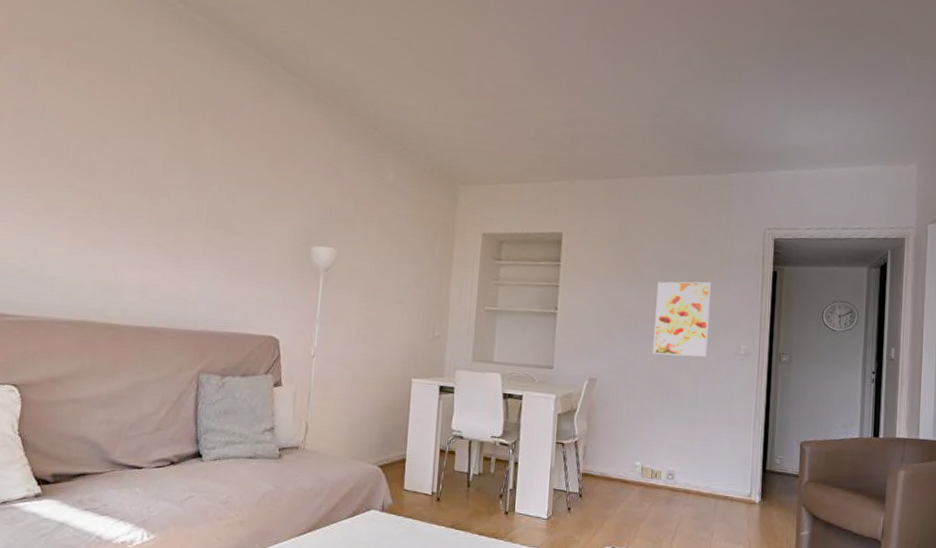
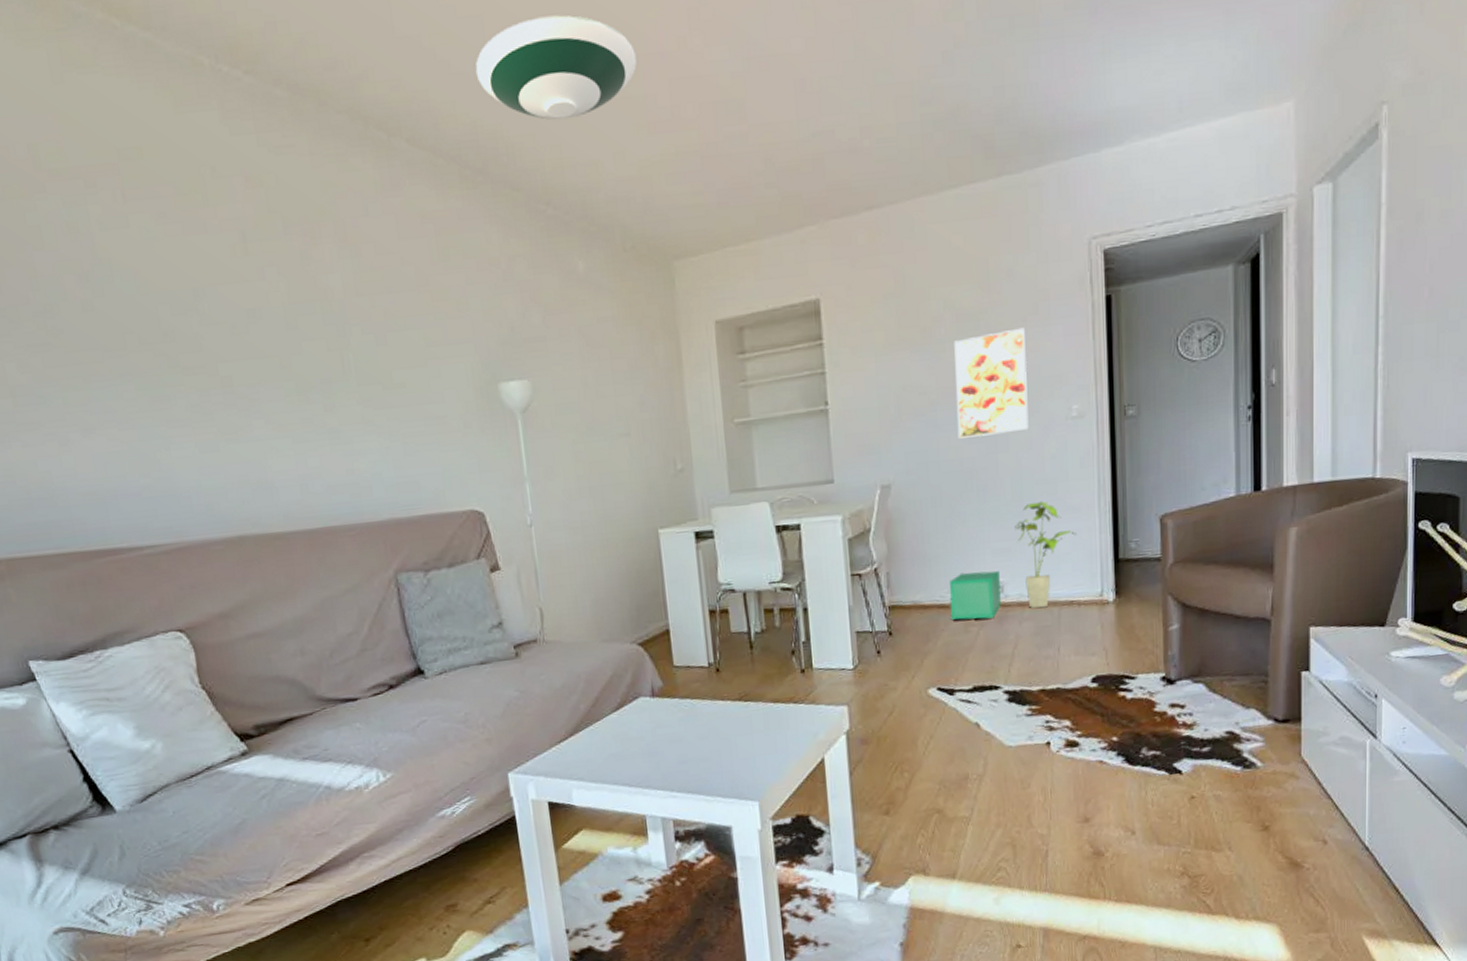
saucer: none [342,7,459,76] -> present [475,15,638,120]
storage bin: none [630,457,672,498] -> present [950,570,1001,620]
house plant: none [688,413,735,498] -> present [1014,501,1076,609]

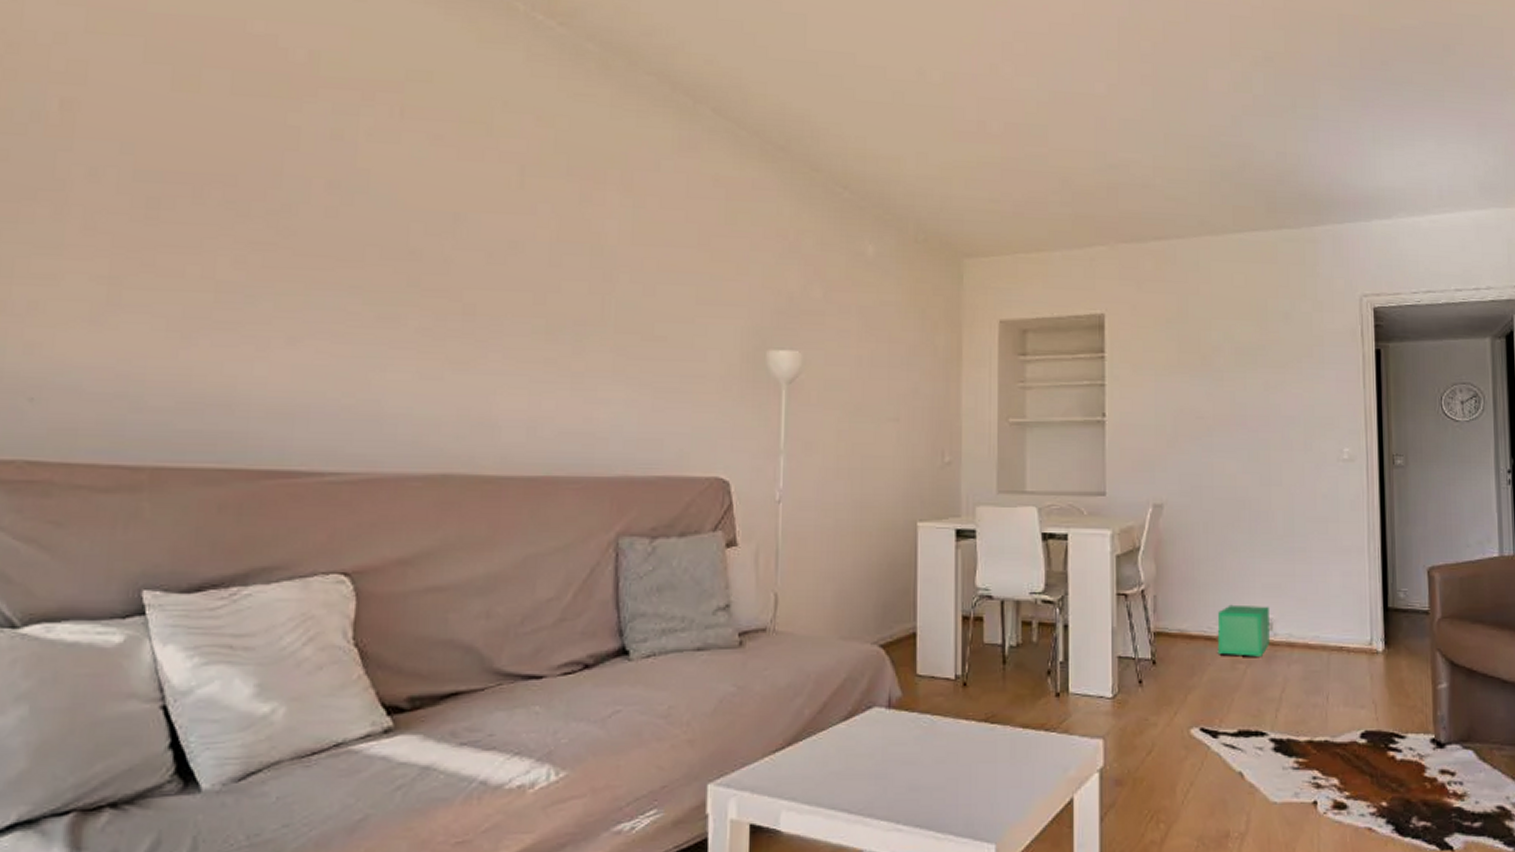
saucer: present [475,15,638,120] -> none [792,25,950,116]
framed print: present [954,327,1029,439] -> none [1232,368,1302,467]
house plant: present [1014,501,1076,609] -> none [1285,539,1346,651]

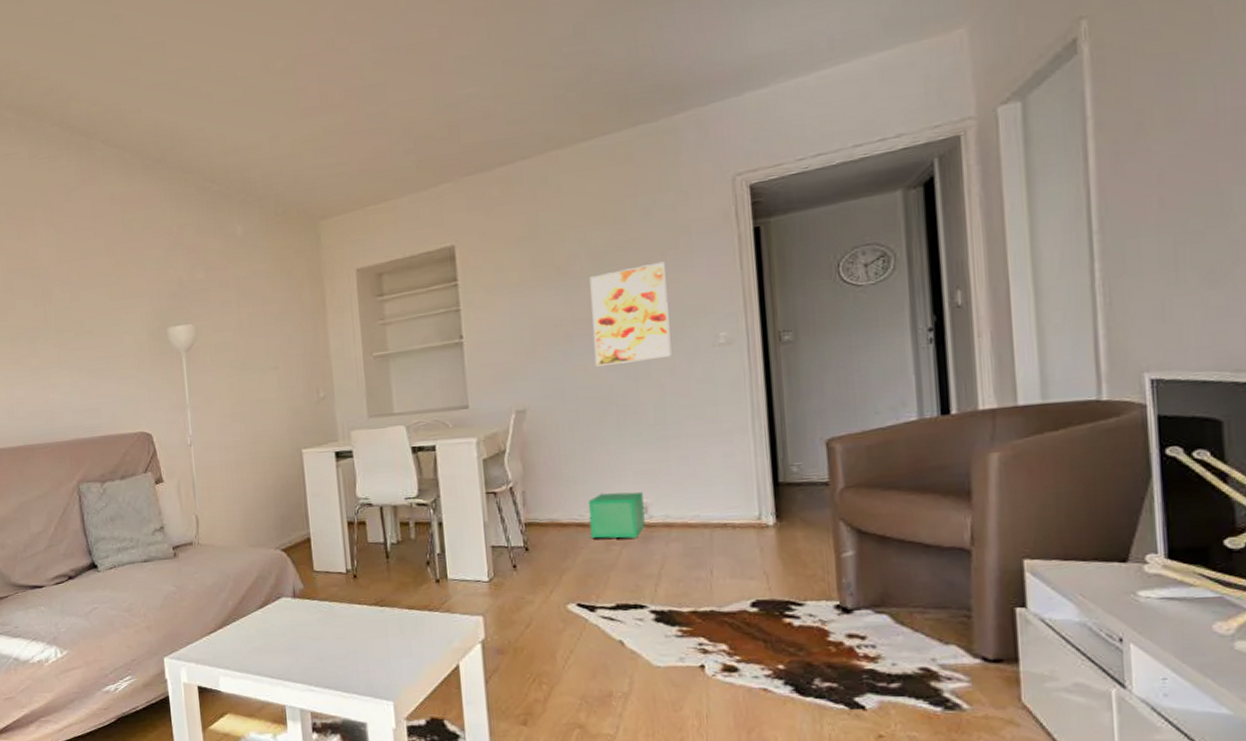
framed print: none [1232,368,1302,467] -> present [590,261,672,366]

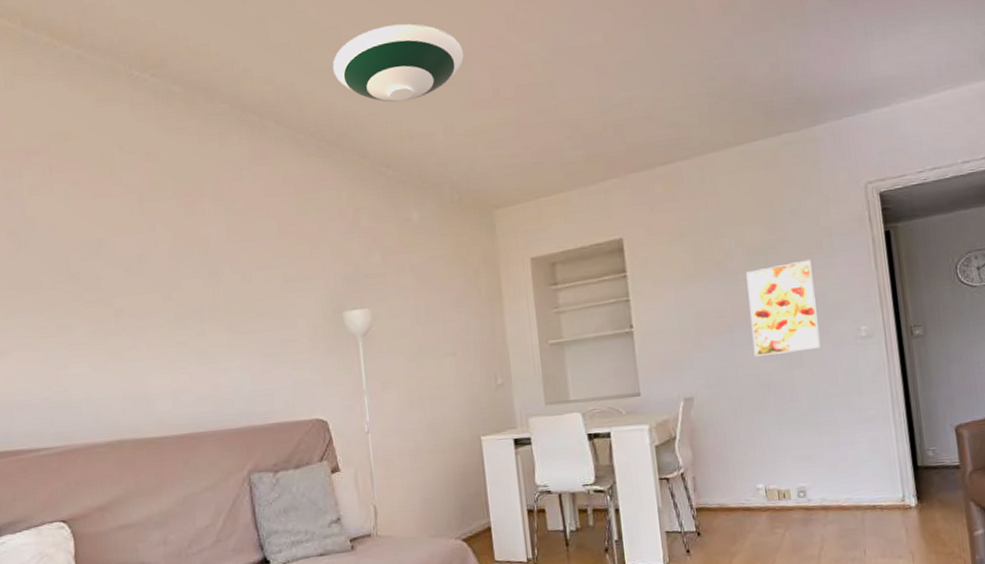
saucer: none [158,32,291,116] -> present [332,23,464,102]
storage bin: present [589,491,645,539] -> none [753,476,805,522]

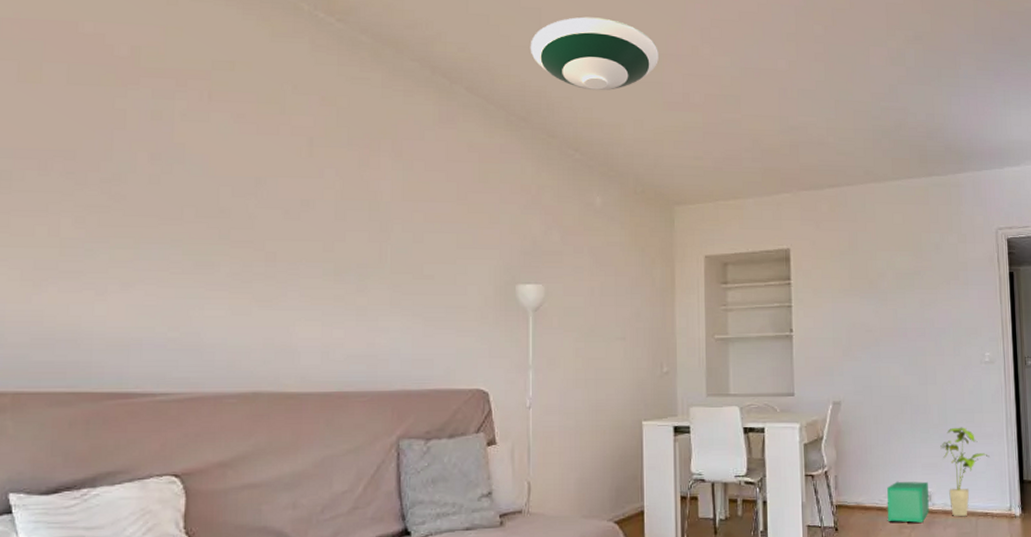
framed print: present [746,259,821,356] -> none [894,289,952,370]
storage bin: none [753,476,805,522] -> present [887,481,929,523]
house plant: none [813,412,874,513] -> present [940,427,990,517]

